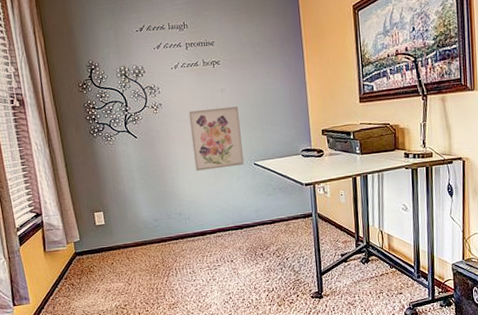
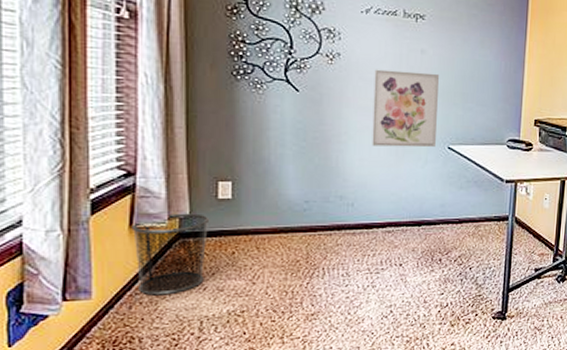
waste bin: none [45,237,97,298] -> present [131,213,210,296]

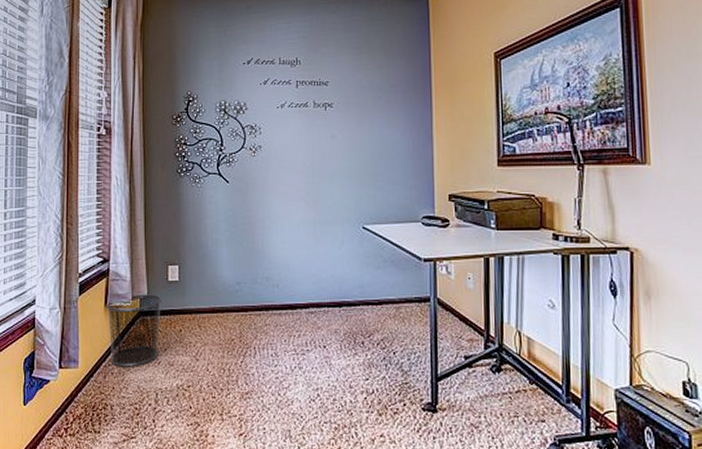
wall art: present [372,69,439,148] -> none [291,156,350,229]

